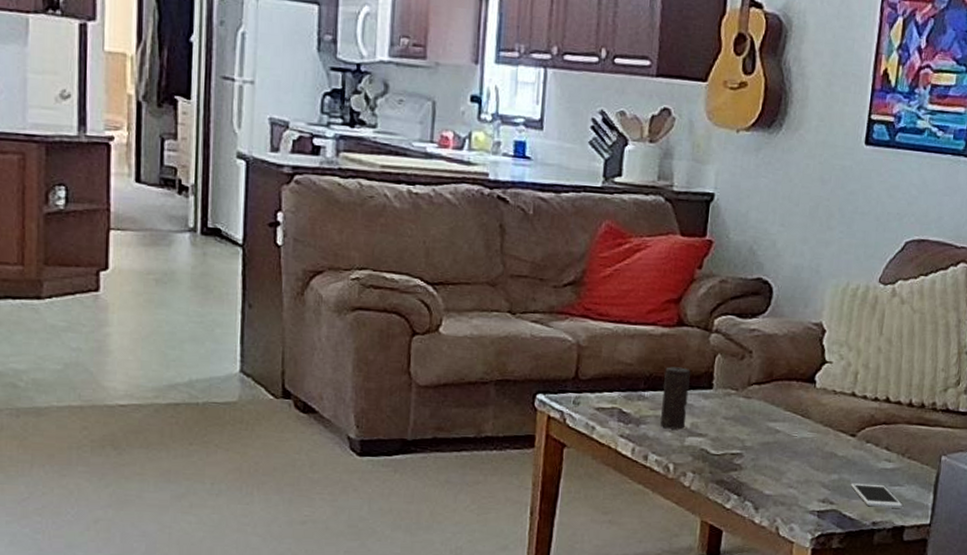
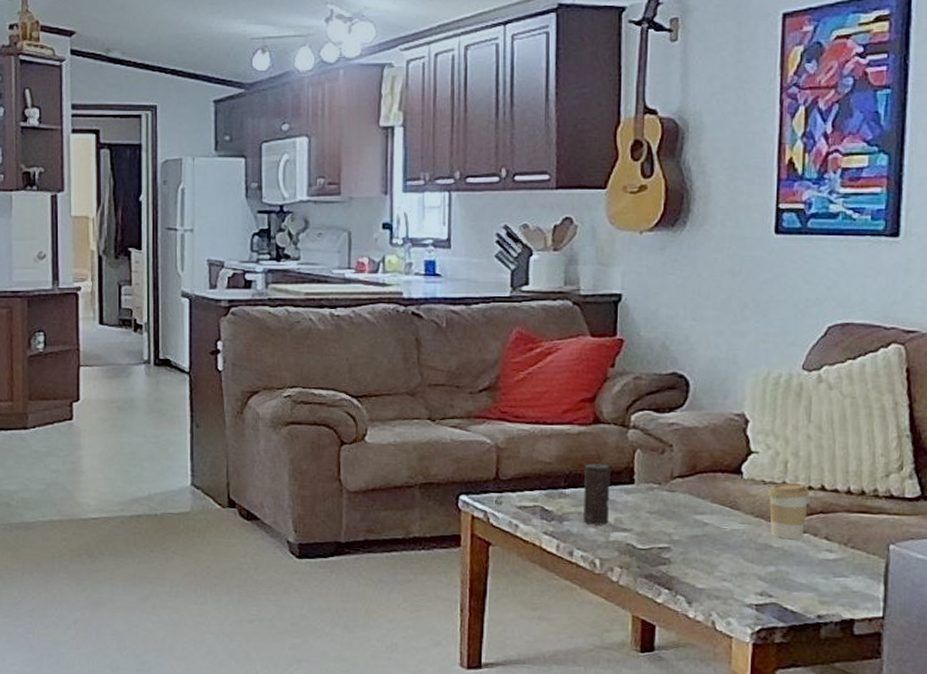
coffee cup: none [837,393,875,449] -> present [768,482,809,540]
cell phone: present [850,483,903,508] -> none [789,575,850,600]

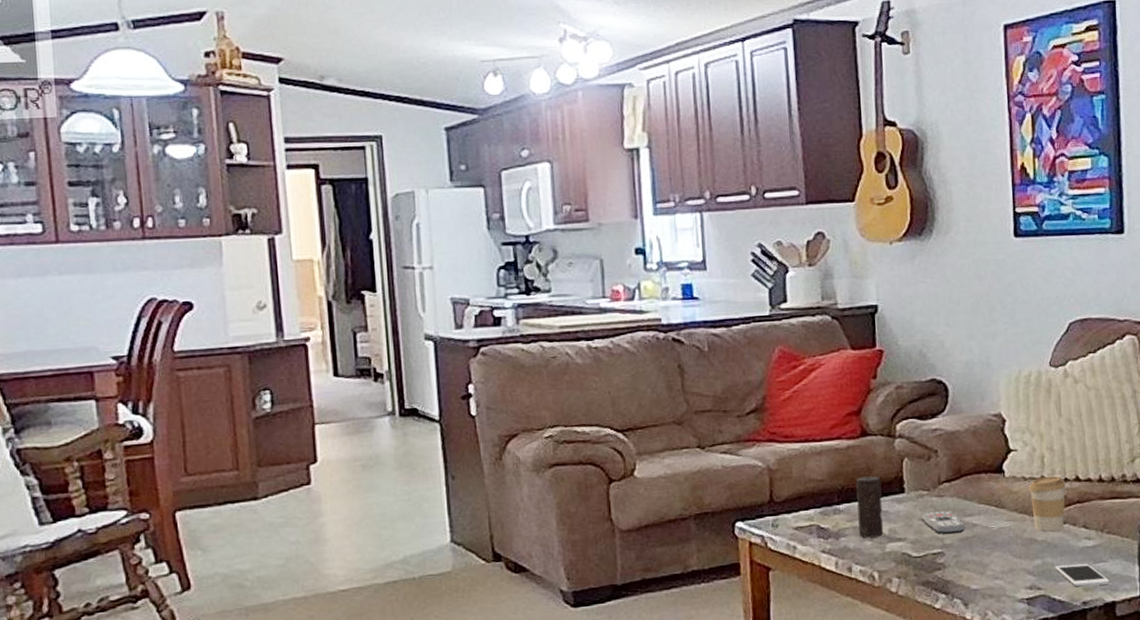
remote control: none [649,505,696,531] -> present [921,511,966,535]
cell phone: none [789,575,850,600] -> present [1055,563,1110,587]

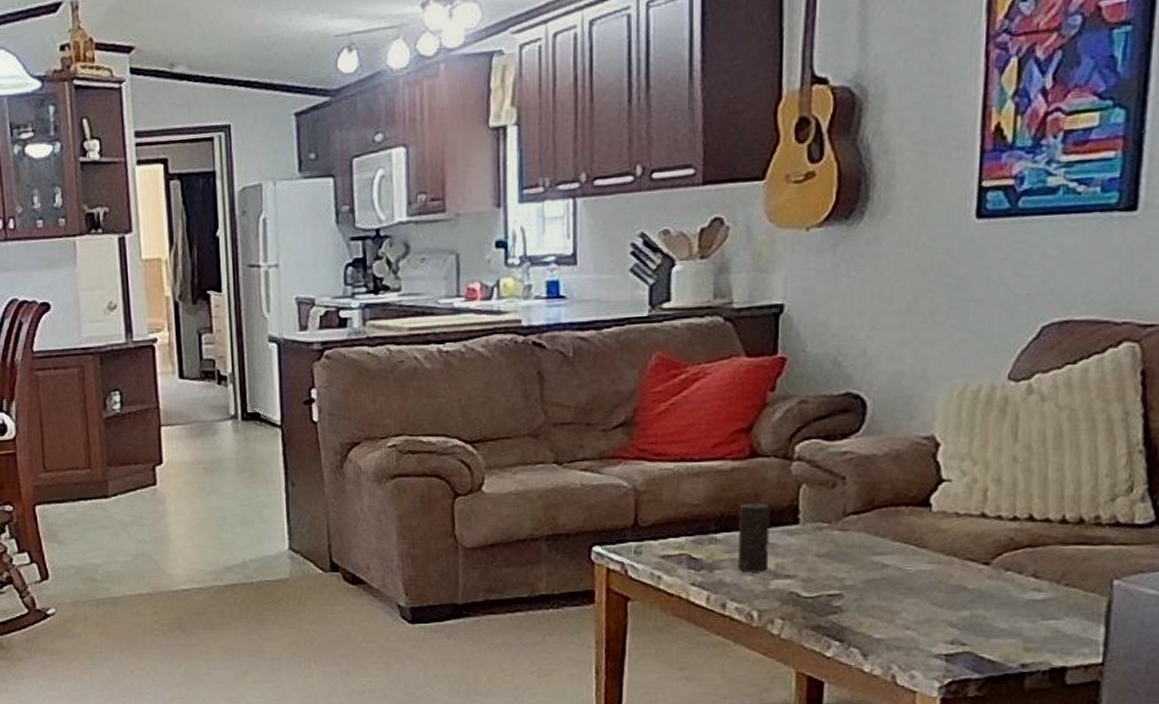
remote control: present [921,511,966,535] -> none [817,546,873,575]
coffee cup: present [1029,476,1066,532] -> none [963,513,1014,579]
cell phone: present [1055,563,1110,587] -> none [987,619,1062,646]

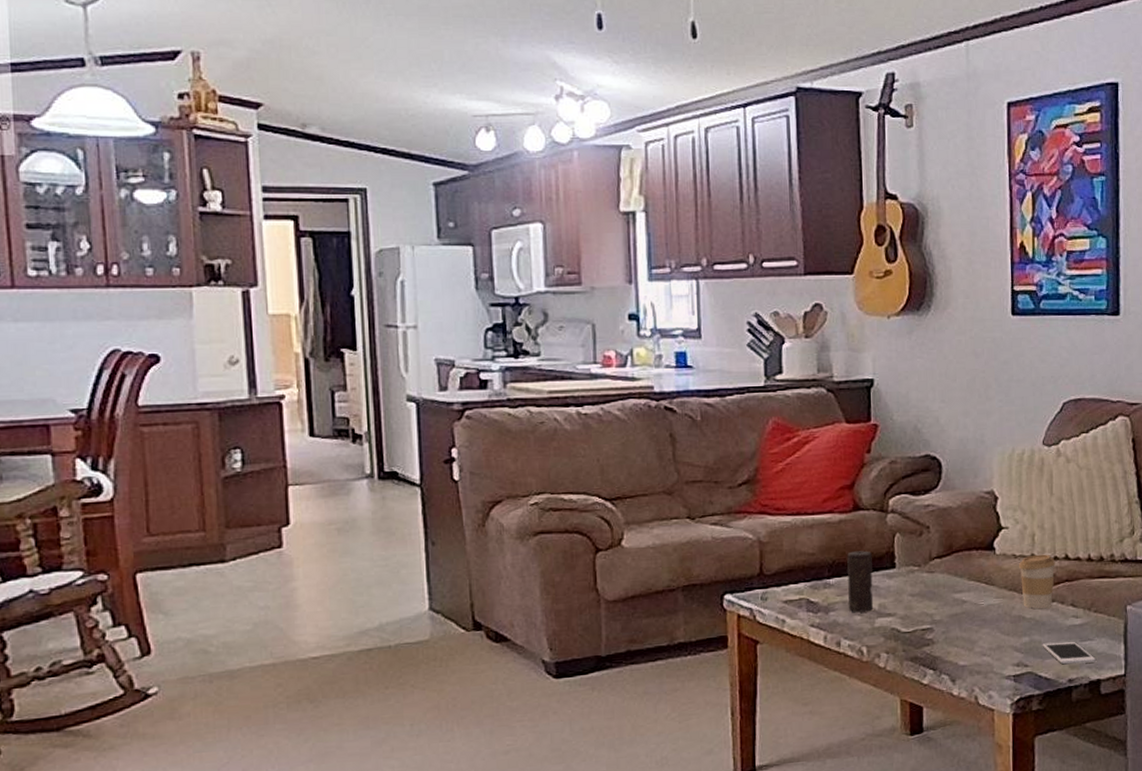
coffee cup: none [963,513,1014,579] -> present [1019,554,1055,609]
cell phone: none [987,619,1062,646] -> present [1042,641,1096,665]

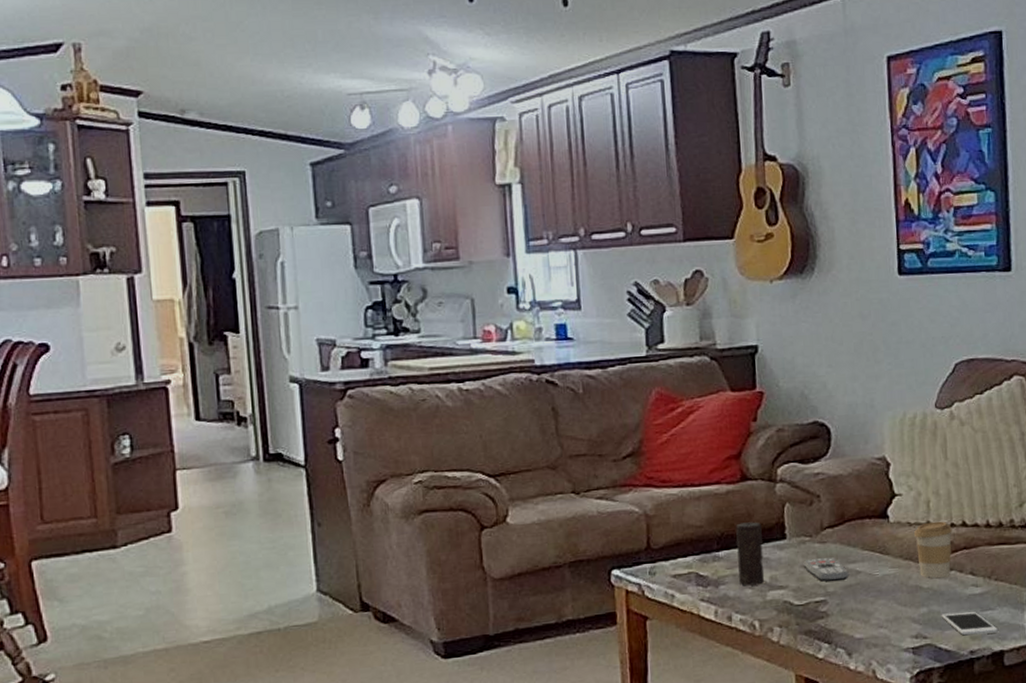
remote control: none [911,586,955,611] -> present [803,557,849,582]

